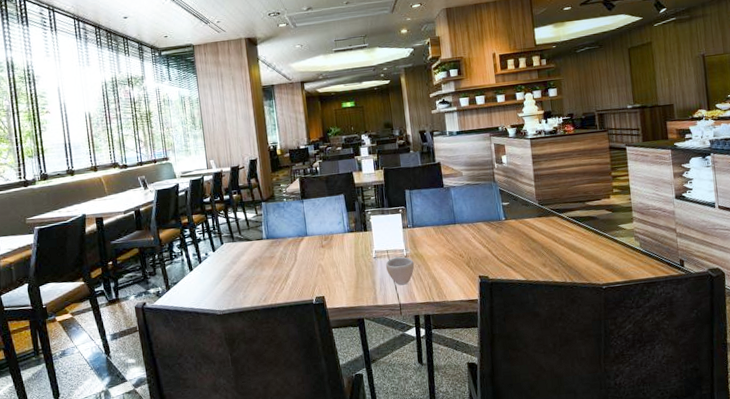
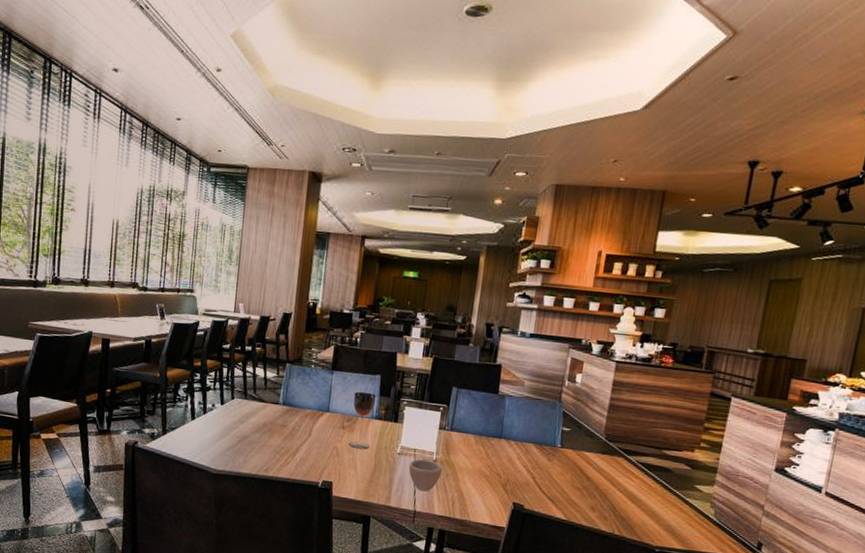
wineglass: none [325,211,348,262] -> present [349,391,376,449]

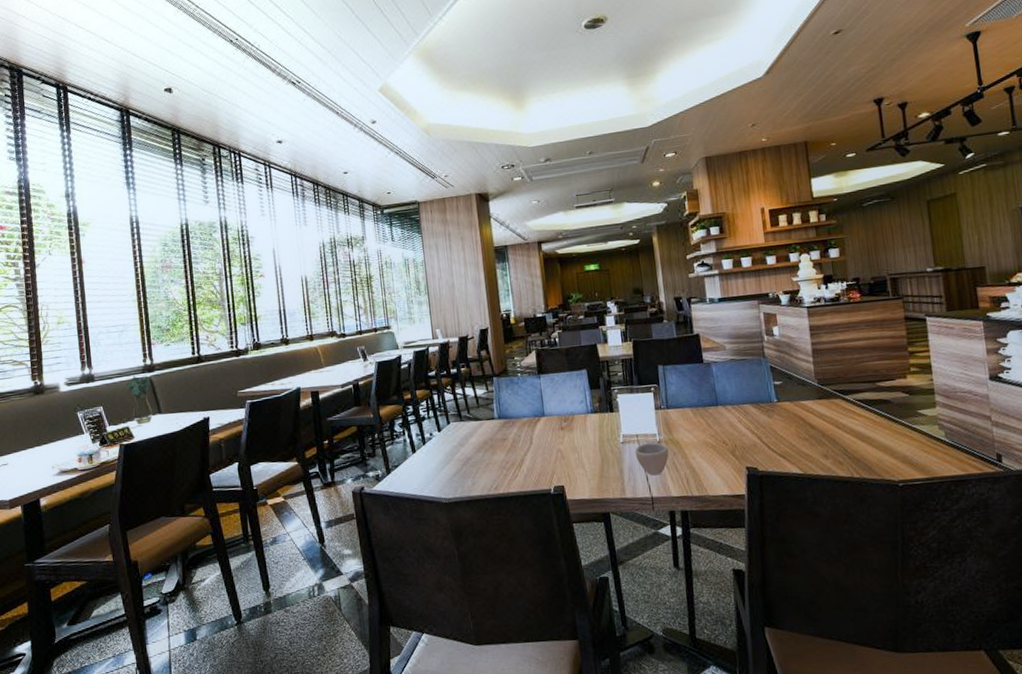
wineglass: present [349,391,376,449] -> none [564,388,592,447]

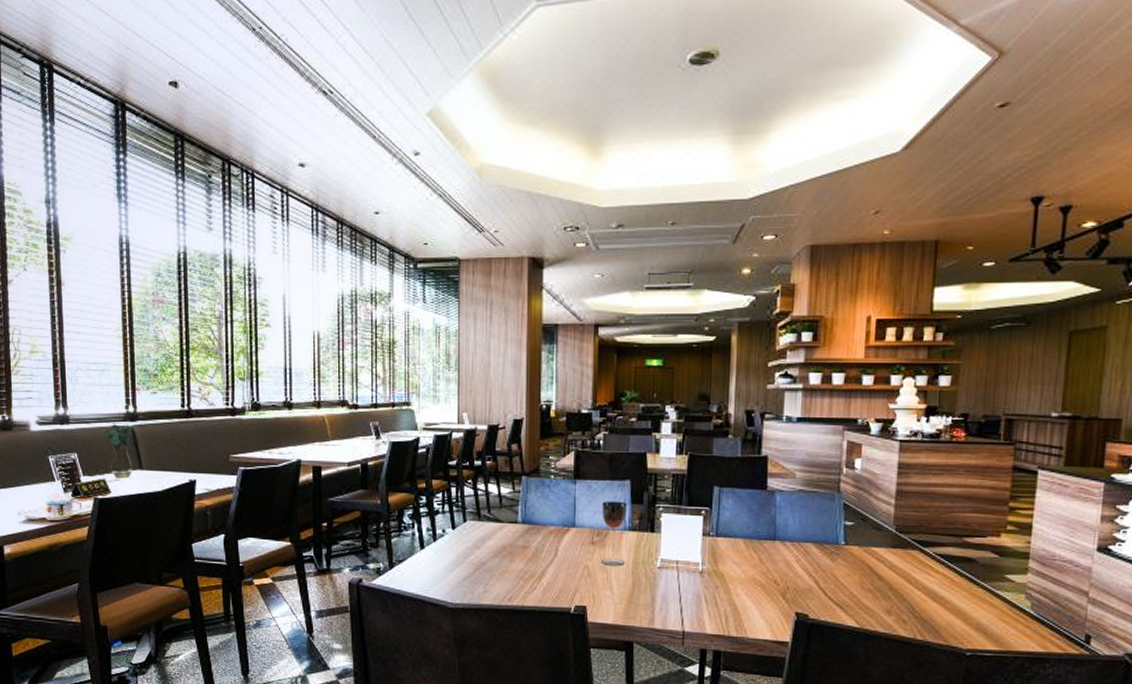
wineglass: none [564,388,592,447] -> present [601,501,628,566]
cup: present [634,442,669,476] -> none [671,571,711,609]

